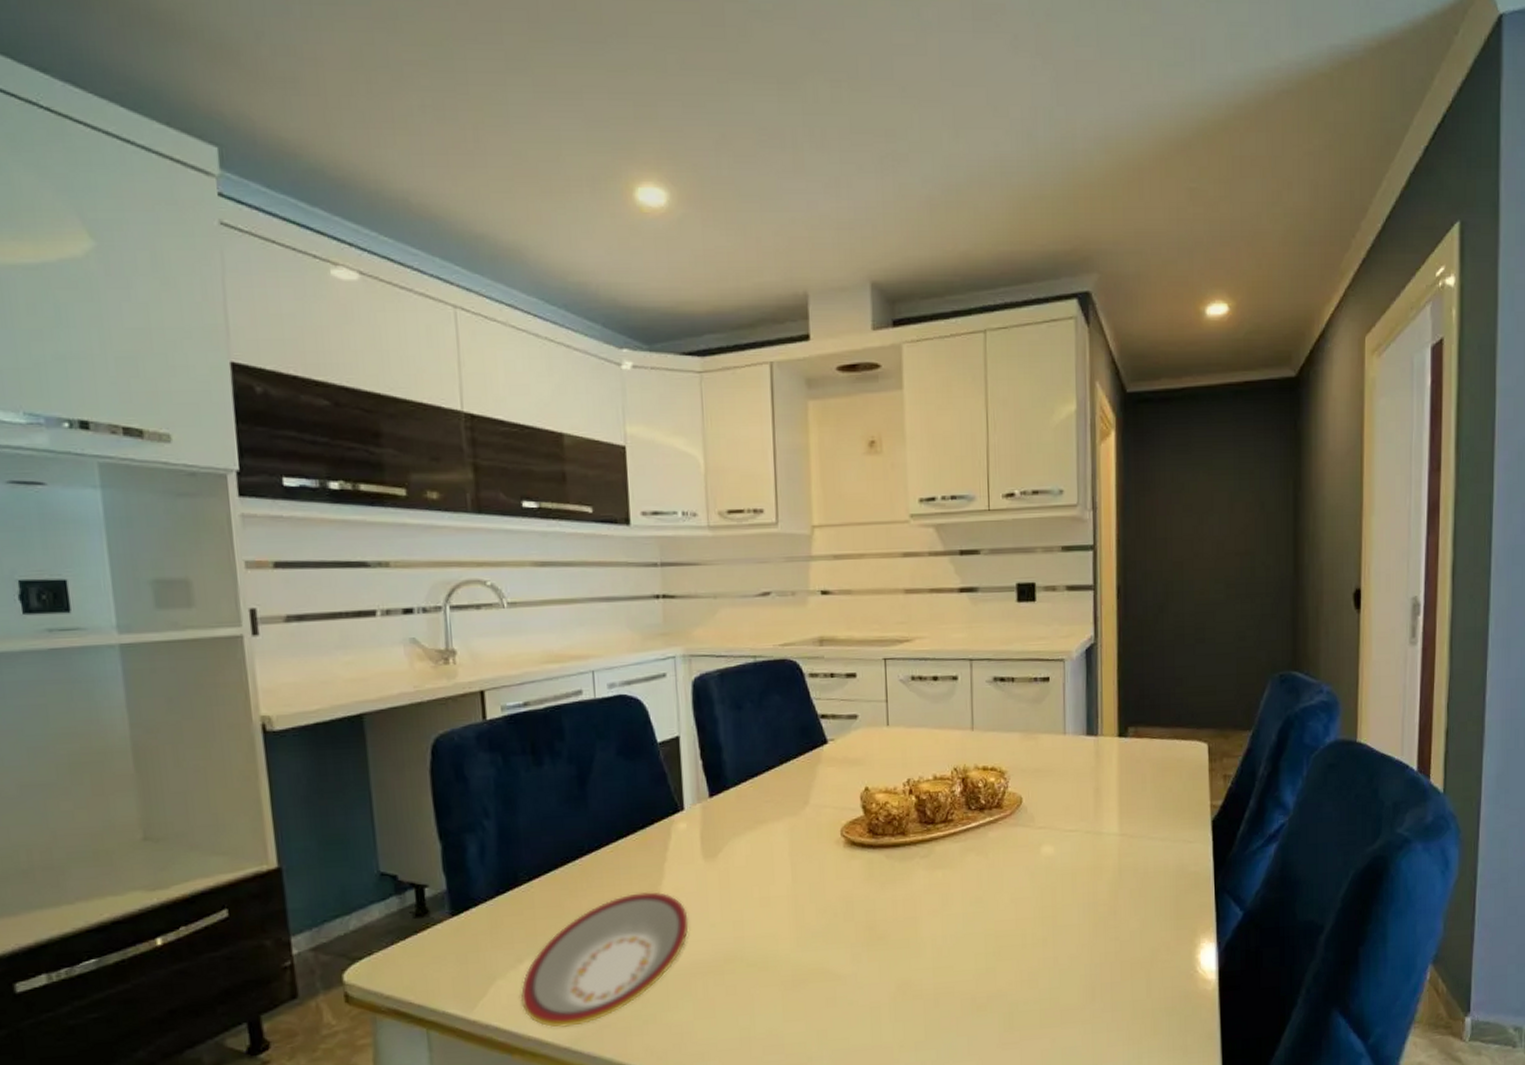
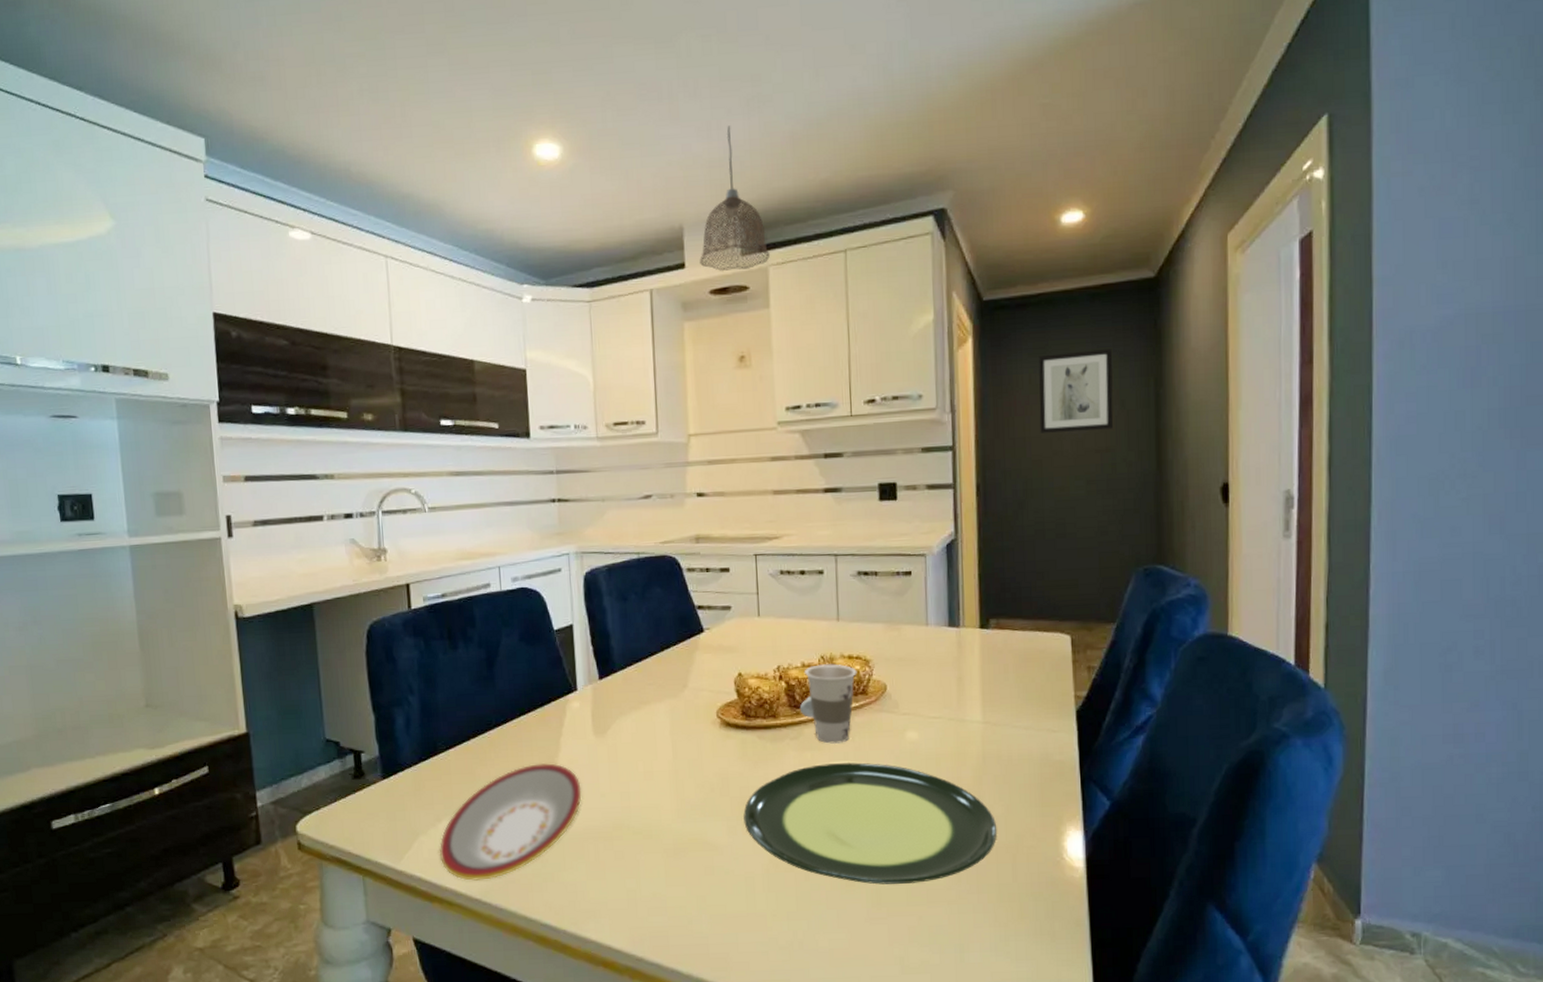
pendant lamp: none [826,184,905,347] -> present [700,125,771,272]
plate: none [869,880,1132,1008] -> present [743,762,997,885]
cup: none [931,776,992,862] -> present [800,664,857,744]
wall art: none [1181,449,1254,534] -> present [1038,349,1114,433]

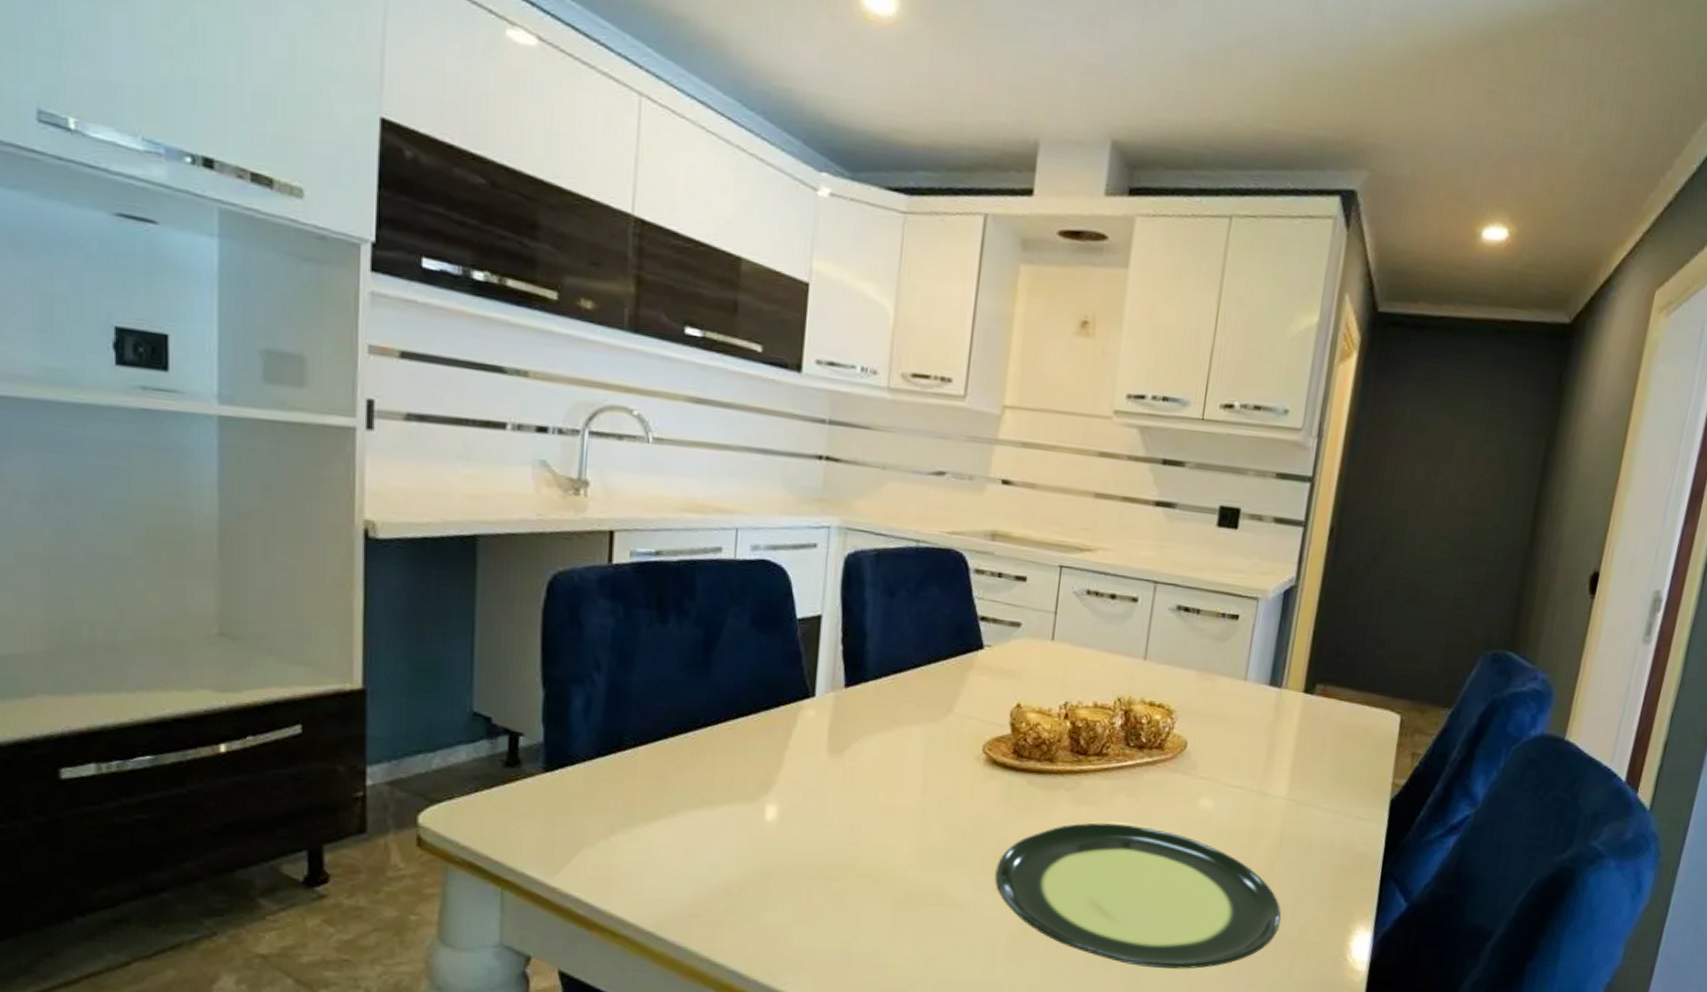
plate: present [439,763,582,881] -> none [607,778,803,911]
pendant lamp: present [700,125,771,272] -> none [1052,25,1141,214]
cup: present [800,664,857,744] -> none [1083,707,1157,802]
wall art: present [1038,349,1114,433] -> none [1412,390,1509,490]

